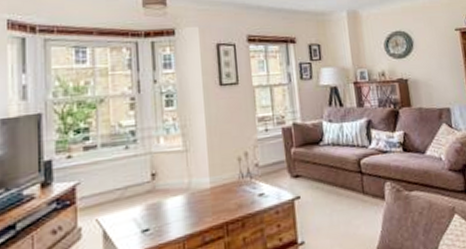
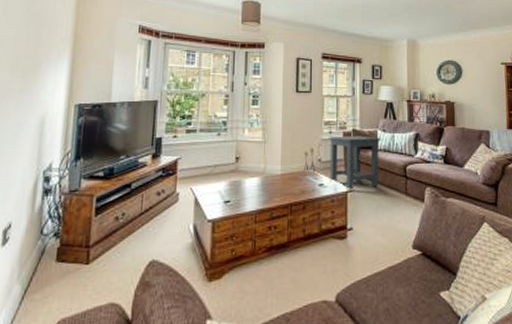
side table: none [265,129,331,197] -> present [329,136,380,190]

